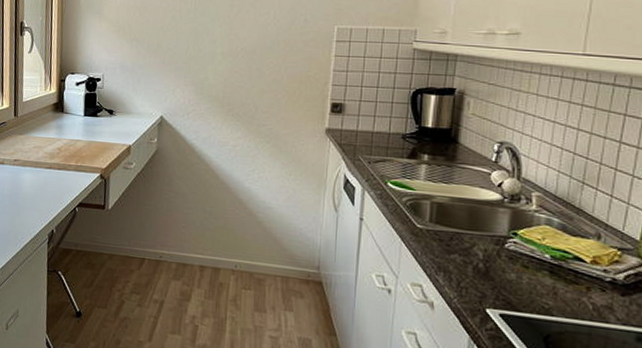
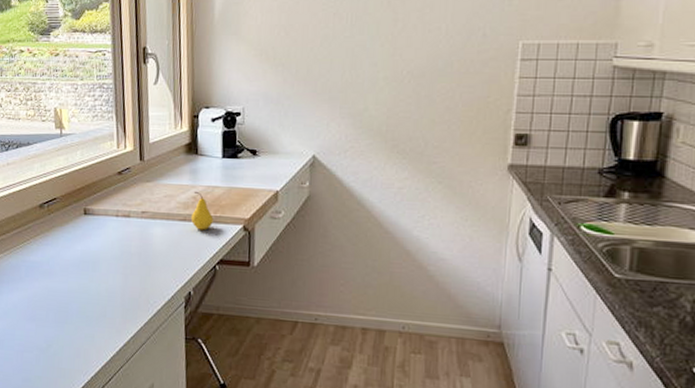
fruit: none [55,143,75,177] -> present [190,191,214,231]

